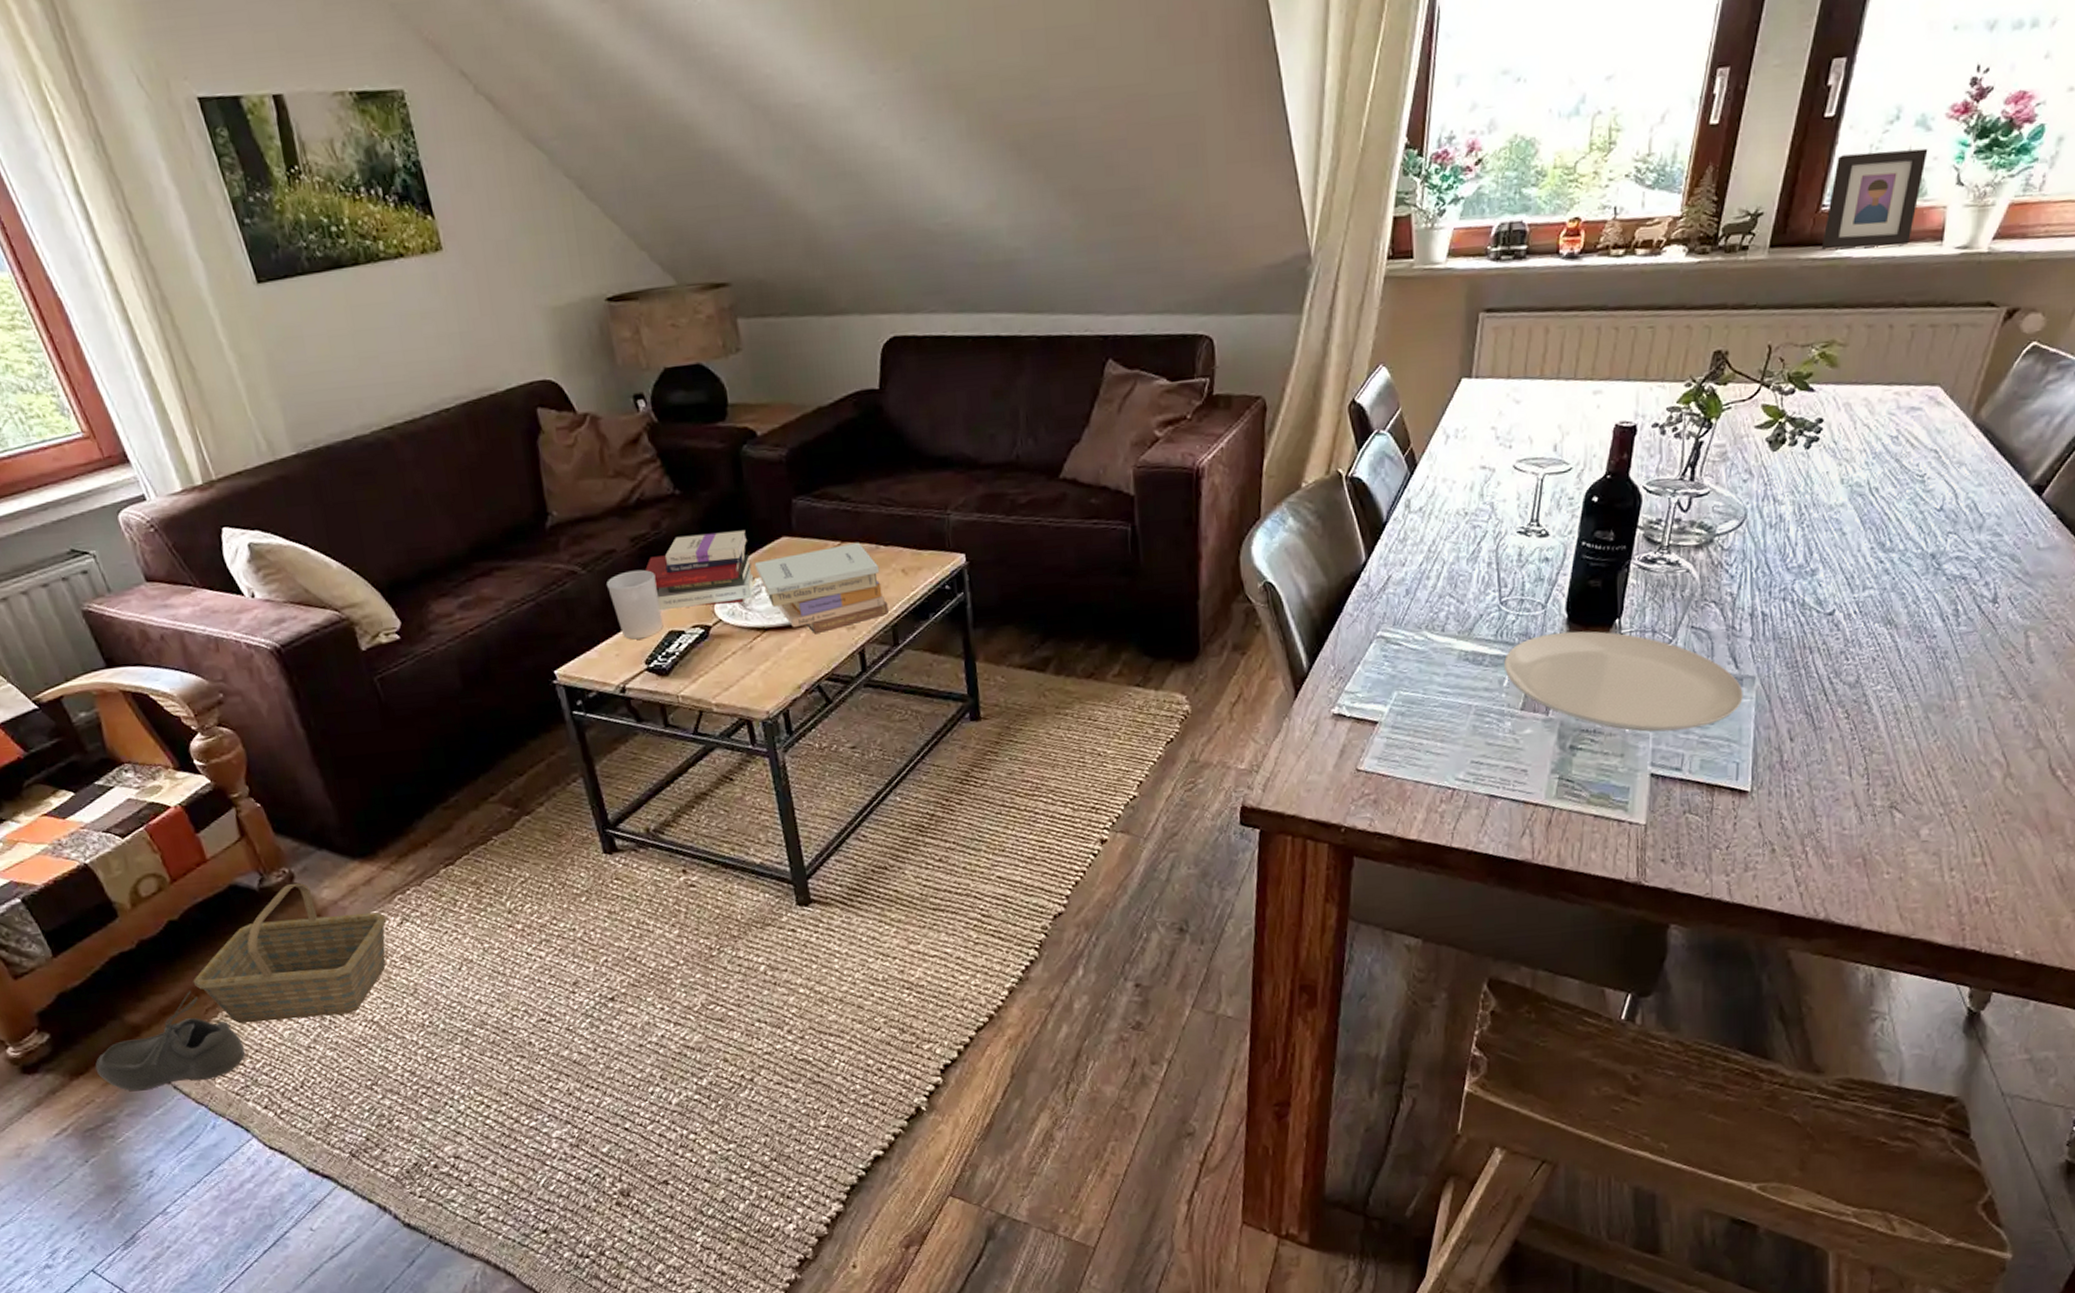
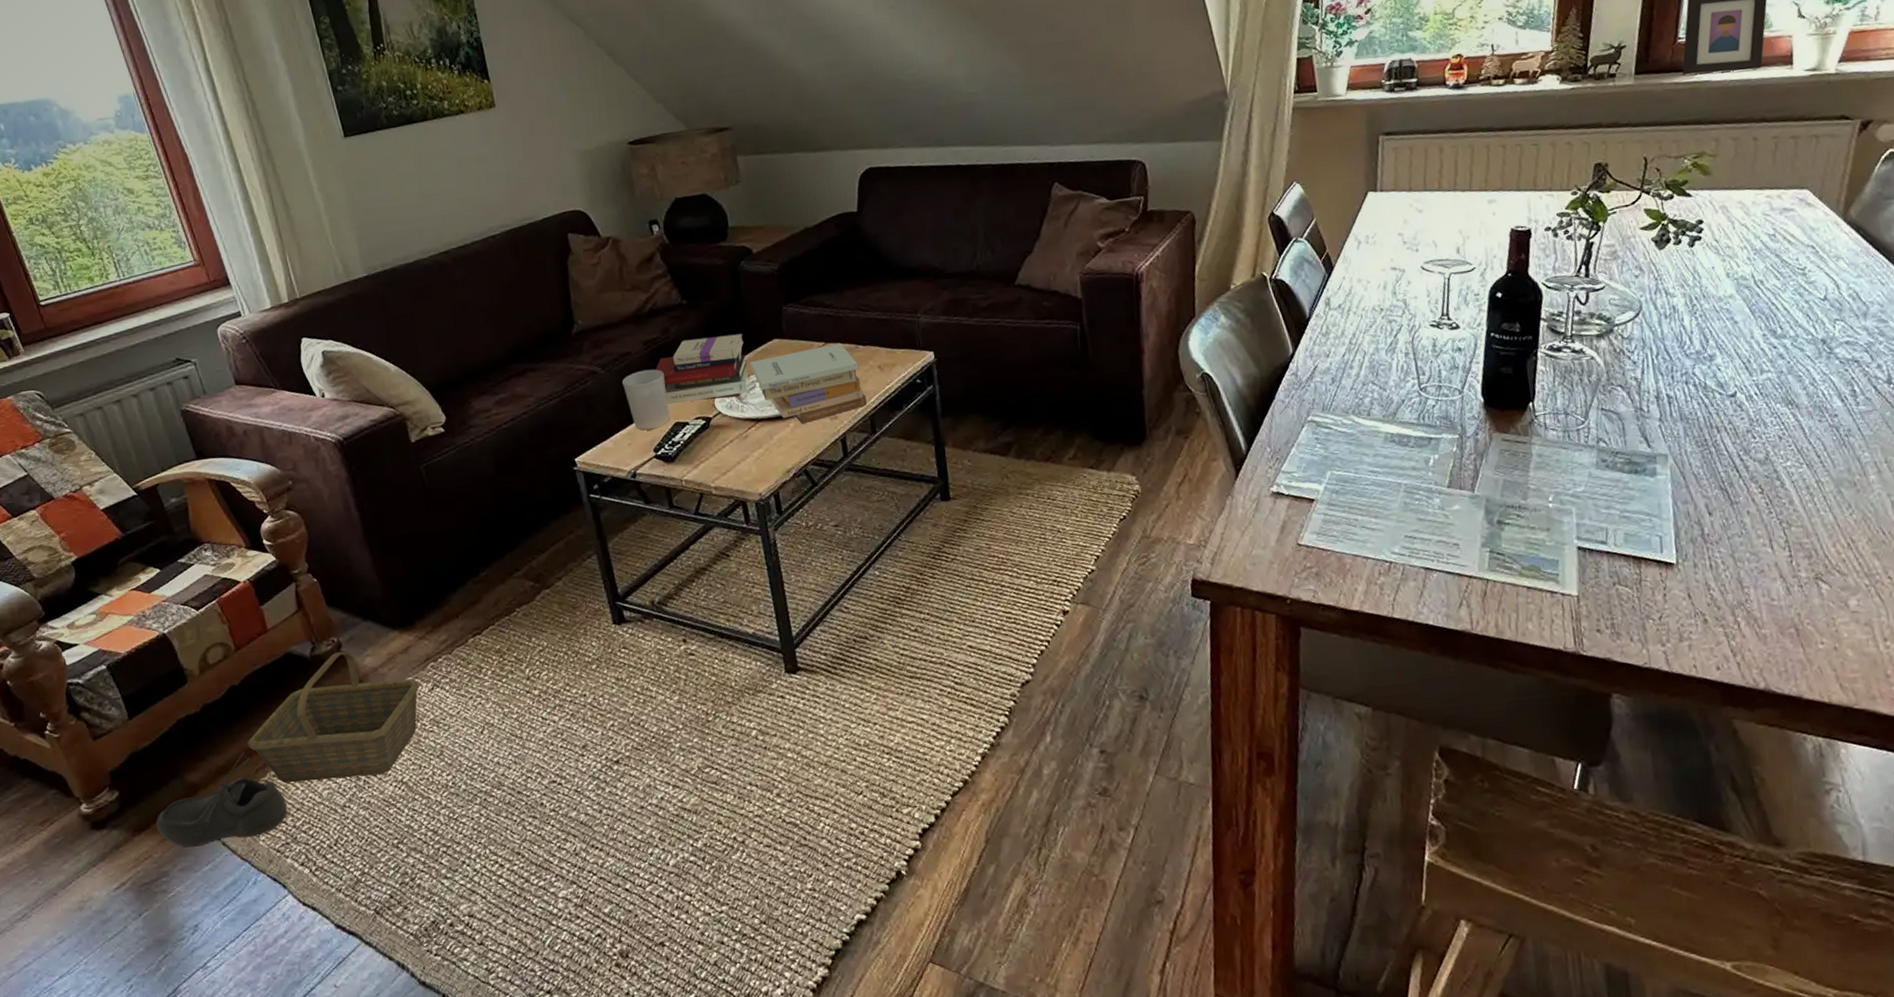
plate: present [1504,631,1743,732] -> none [1428,414,1659,507]

